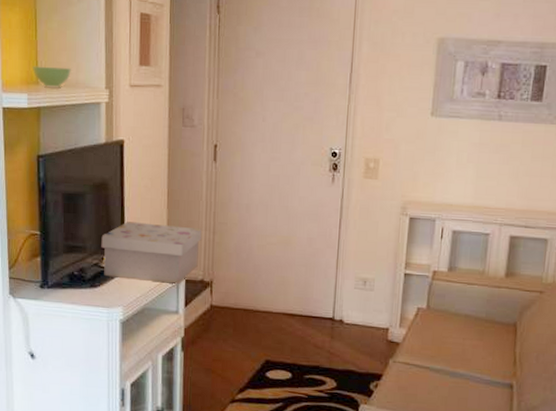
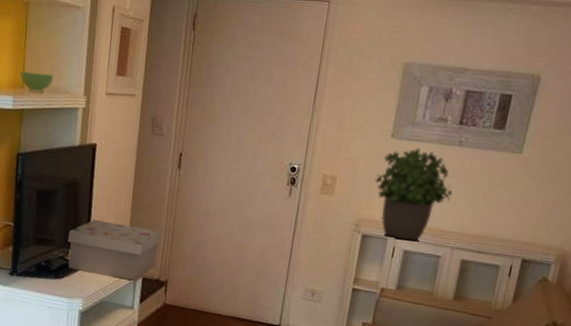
potted plant: none [418,124,497,221] -> present [375,147,453,241]

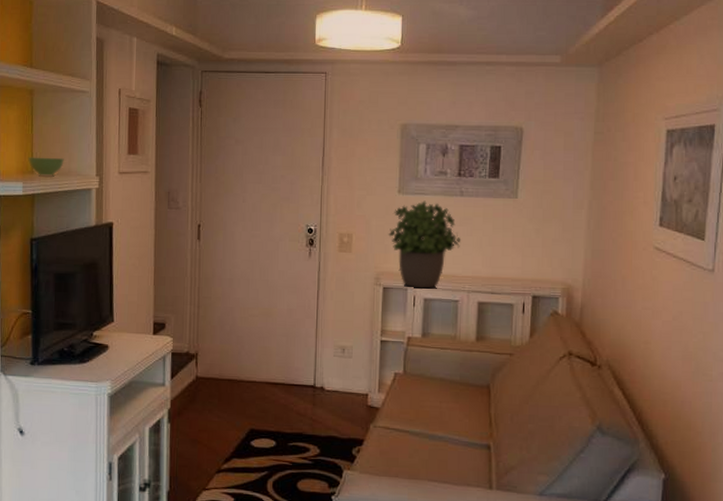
decorative box: present [68,219,162,281] -> none [90,298,187,357]

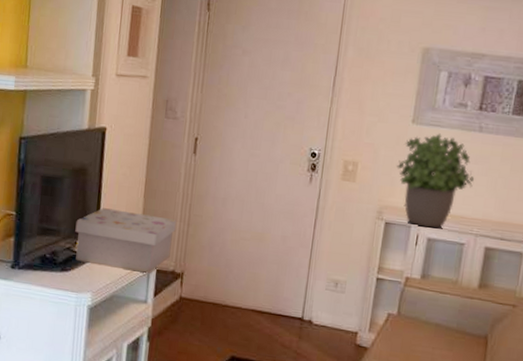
bowl: present [27,157,64,178] -> none [21,50,60,75]
decorative box: none [90,298,187,357] -> present [75,208,177,273]

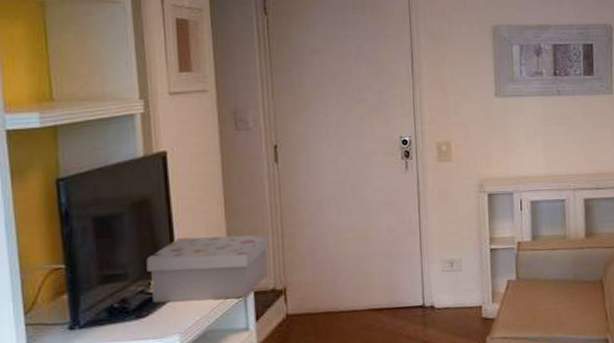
potted plant: present [396,133,475,229] -> none [489,102,563,193]

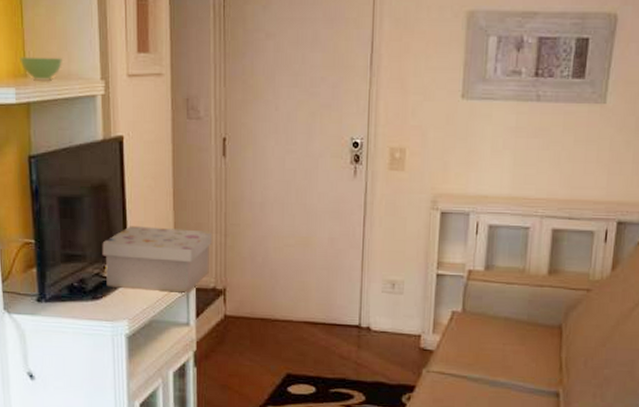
bowl: none [42,81,95,105] -> present [18,56,62,82]

